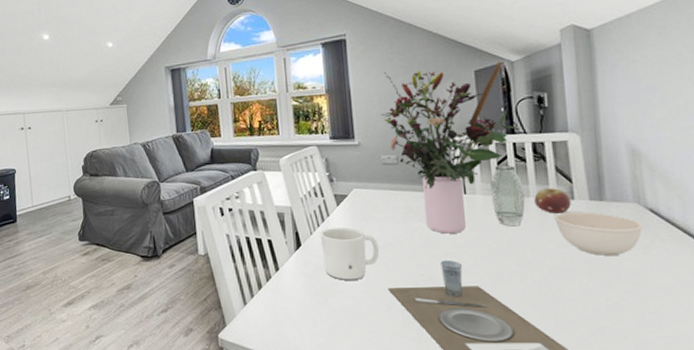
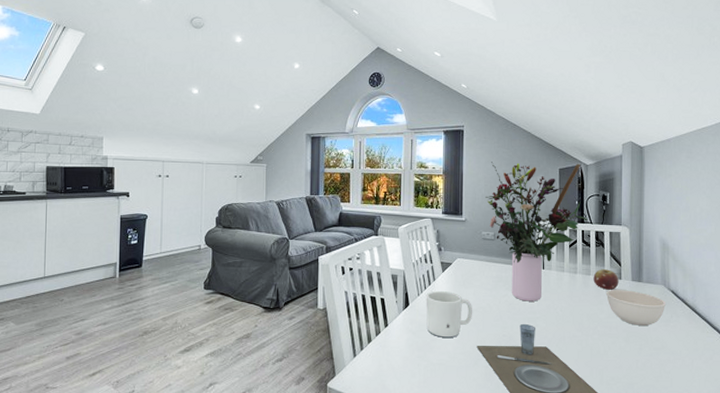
vase: present [489,165,525,227] -> none [562,247,587,299]

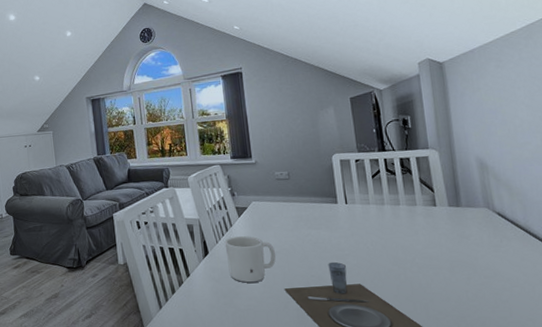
bouquet: present [485,162,587,302] -> none [273,89,389,239]
fruit: present [593,269,619,290] -> none [403,197,434,219]
soup bowl: present [605,290,667,327] -> none [420,216,494,255]

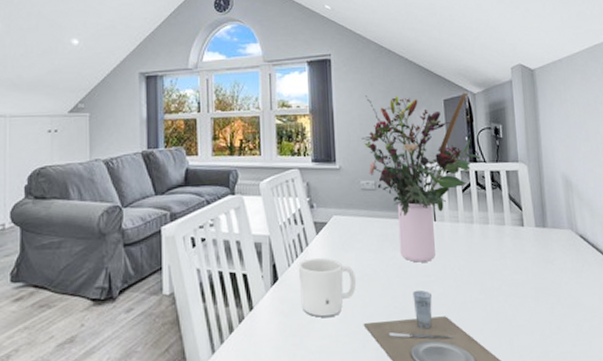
bouquet: none [273,89,389,239] -> present [361,92,480,263]

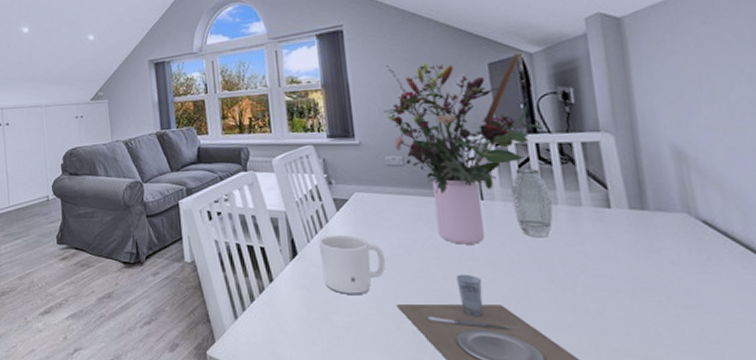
vase: none [456,192,485,254] -> present [510,168,553,238]

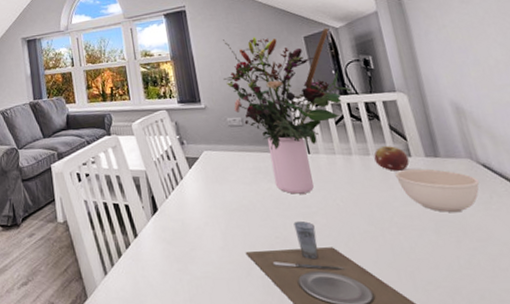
mug: present [318,235,386,296] -> none [175,190,234,246]
vase: present [510,168,553,238] -> none [331,124,367,185]
fruit: none [563,195,608,224] -> present [373,146,410,171]
soup bowl: none [587,222,697,275] -> present [394,168,480,213]

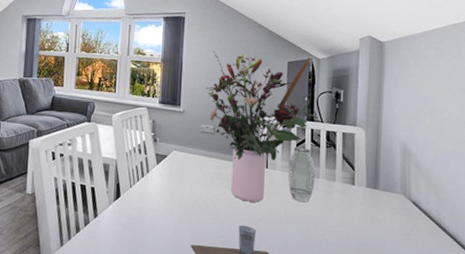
vase: none [331,124,367,185] -> present [287,146,315,203]
fruit: present [373,146,410,171] -> none [322,172,352,196]
soup bowl: present [394,168,480,213] -> none [336,195,406,239]

